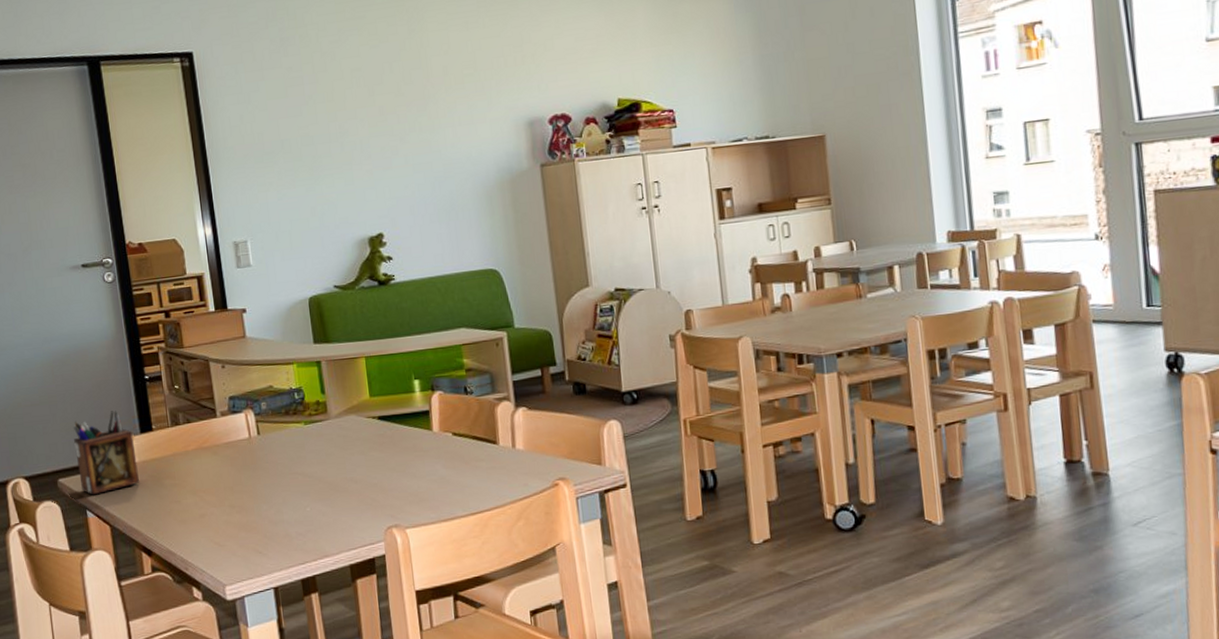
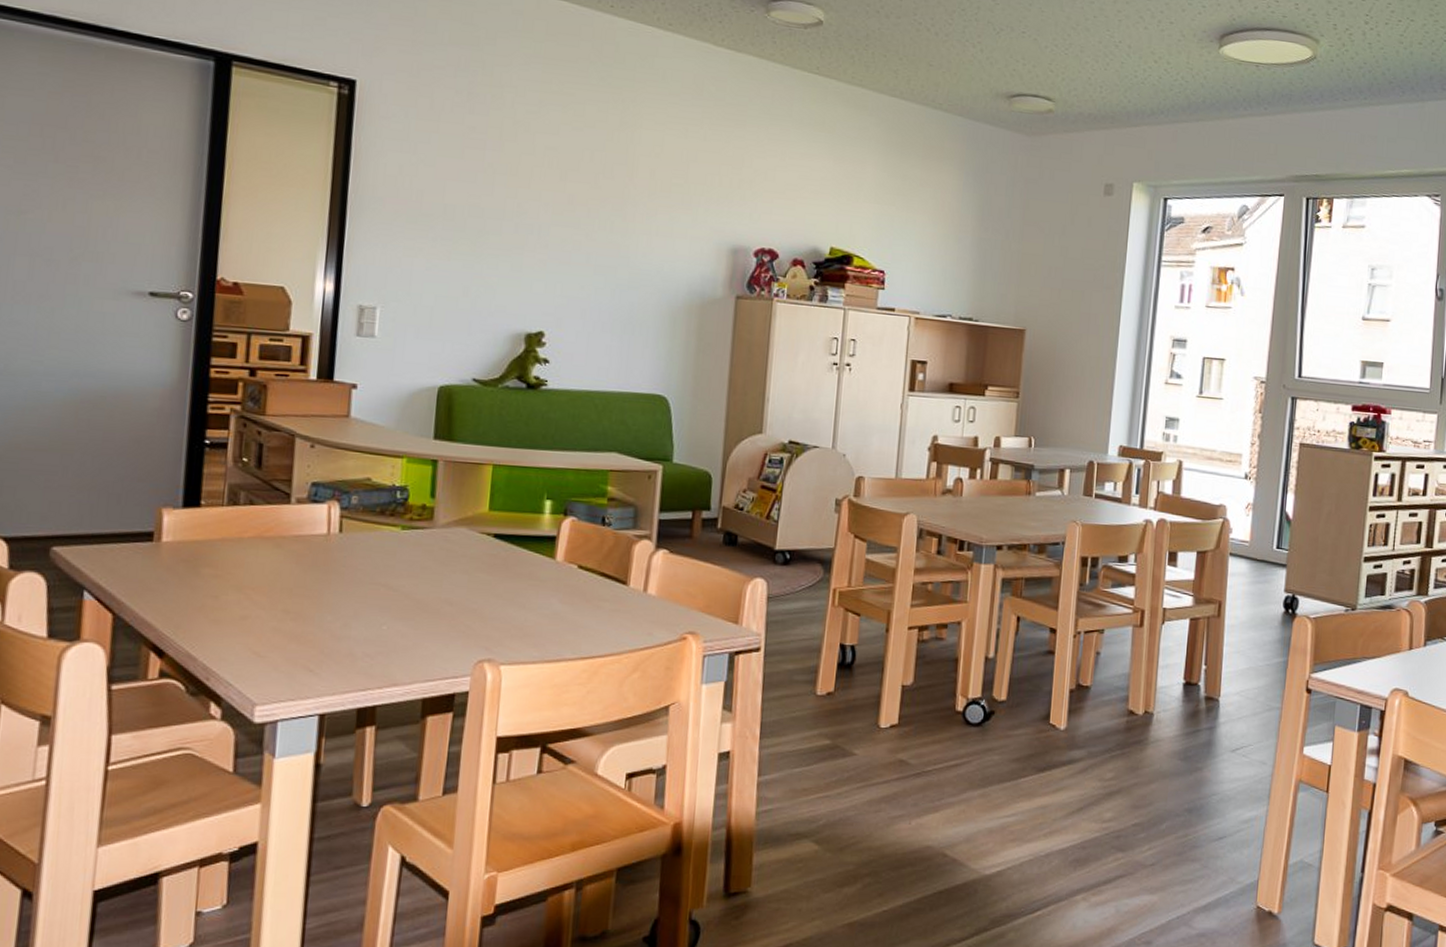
desk organizer: present [72,410,139,495] -> none [83,474,172,574]

